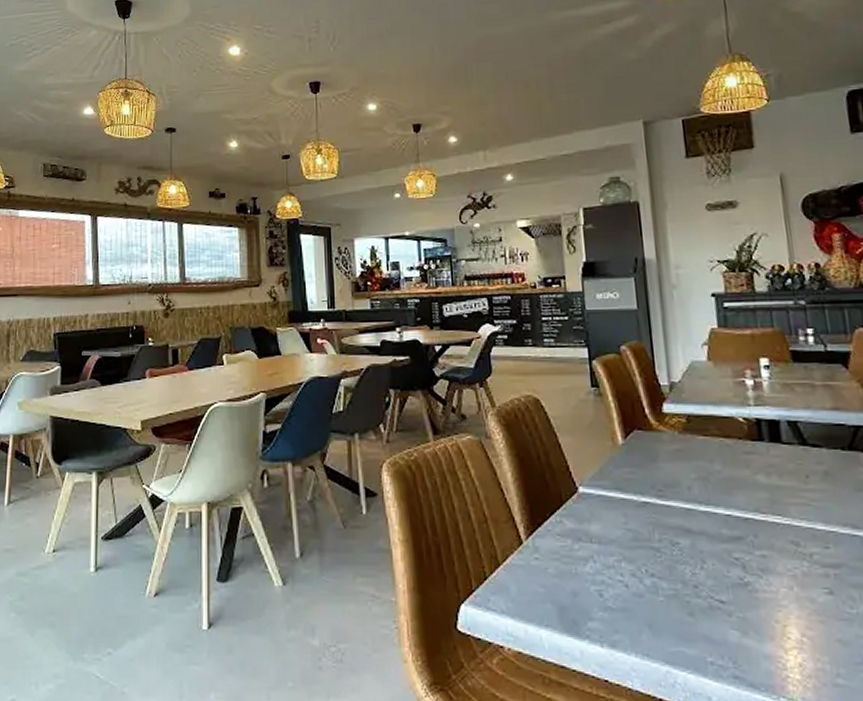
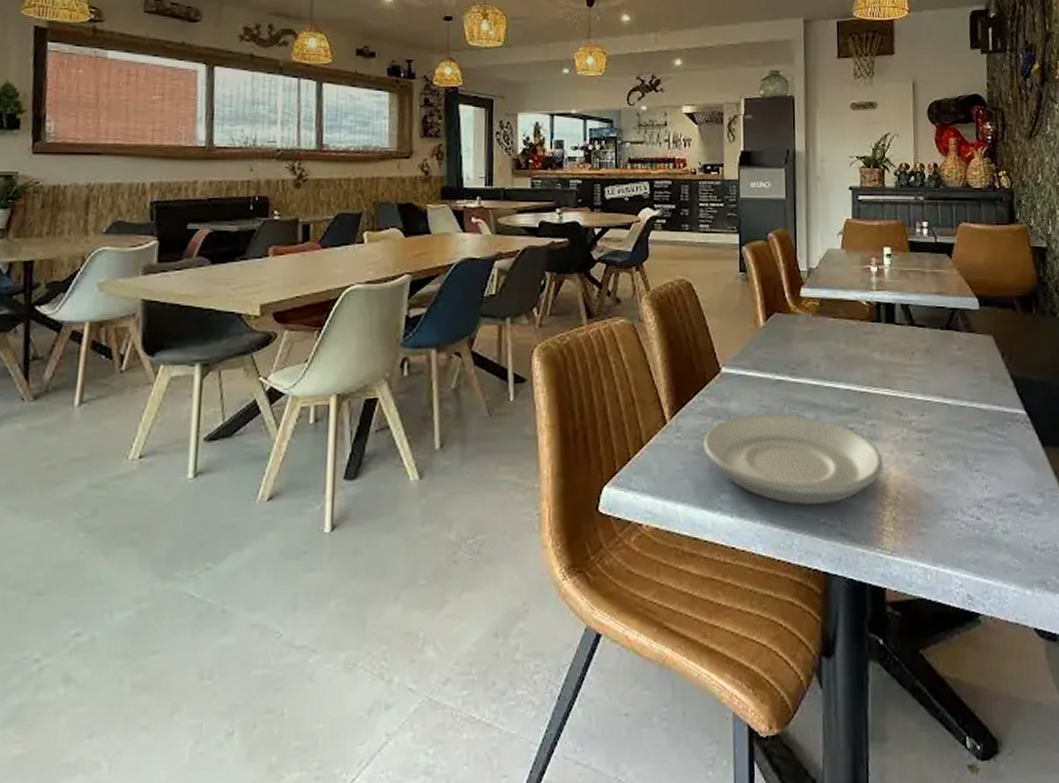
plate: none [564,537,782,641] -> present [703,413,884,505]

